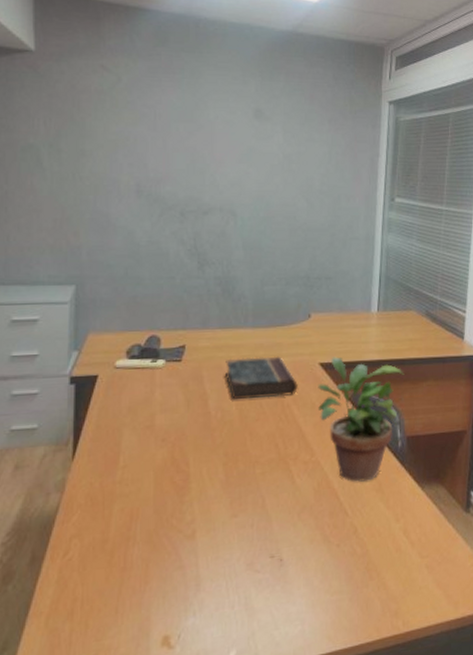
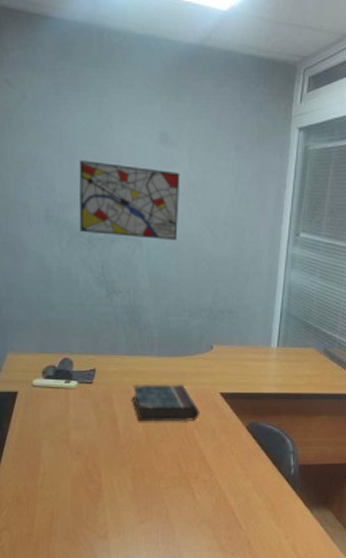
wall art: none [171,137,275,210] -> present [79,160,180,240]
potted plant: present [318,357,404,482] -> none [218,388,300,502]

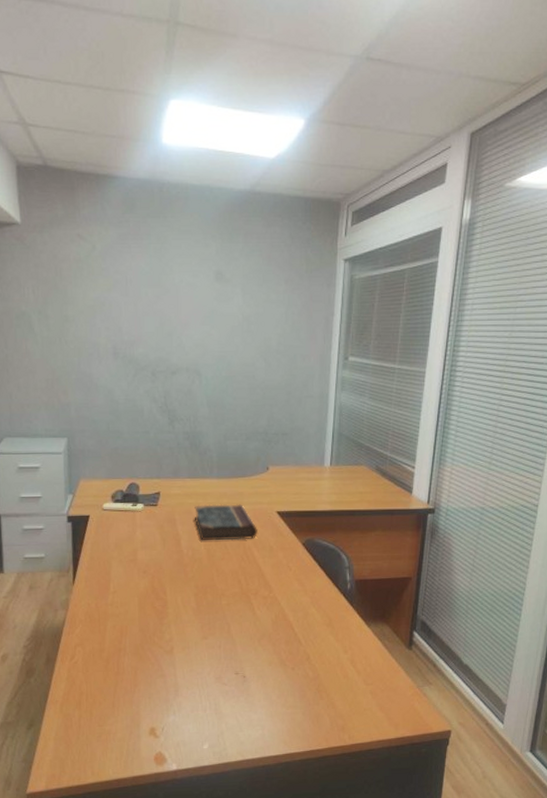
wall art: present [79,160,180,240] -> none [143,301,235,370]

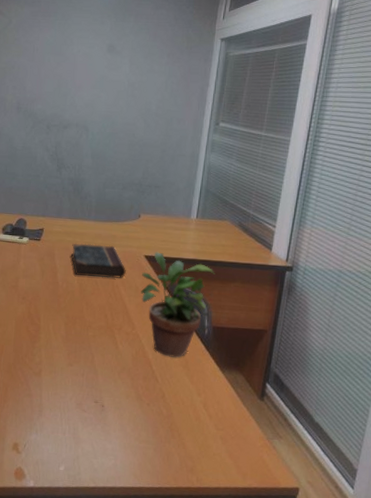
potted plant: none [275,506,354,617] -> present [141,252,215,358]

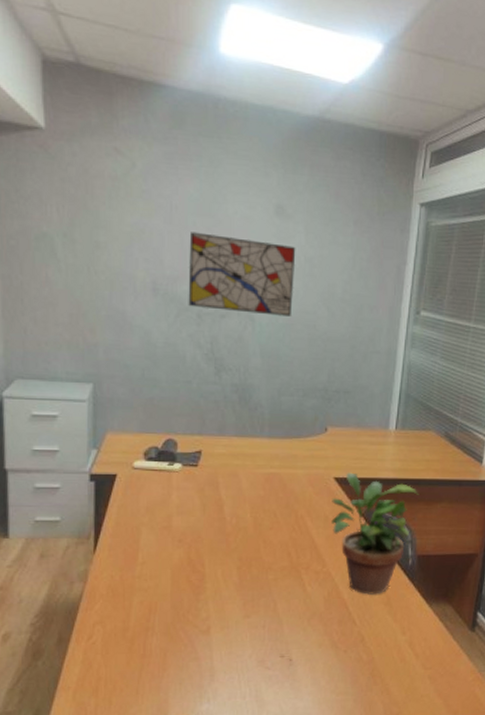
wall art: none [41,66,122,127] -> present [188,232,296,316]
book: present [71,243,126,279] -> none [241,467,312,508]

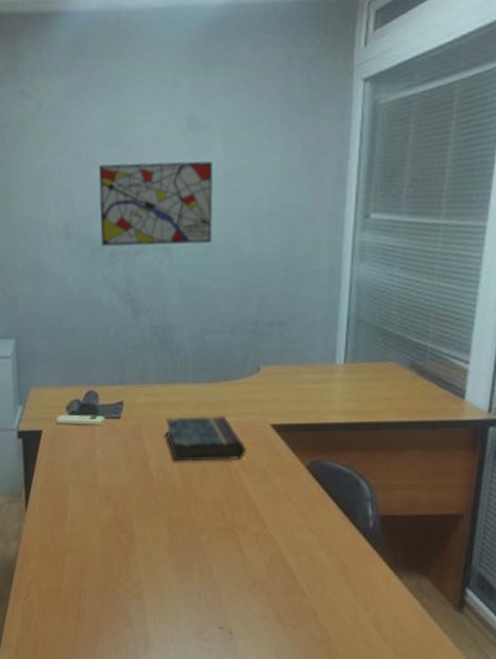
book: none [241,467,312,508] -> present [165,415,246,462]
potted plant: present [331,472,419,595] -> none [269,417,379,562]

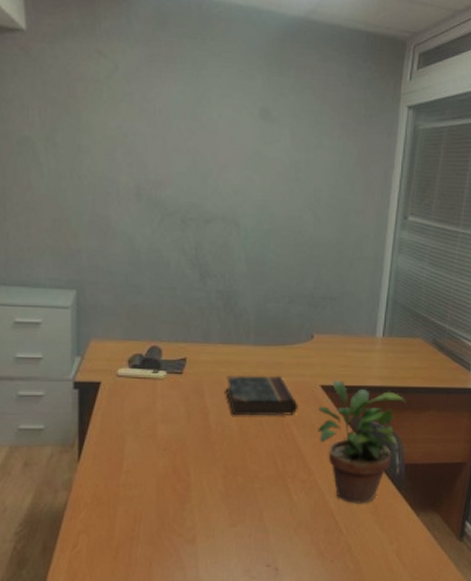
wall art: present [98,160,213,247] -> none [172,135,282,222]
potted plant: none [269,417,379,562] -> present [318,380,407,504]

